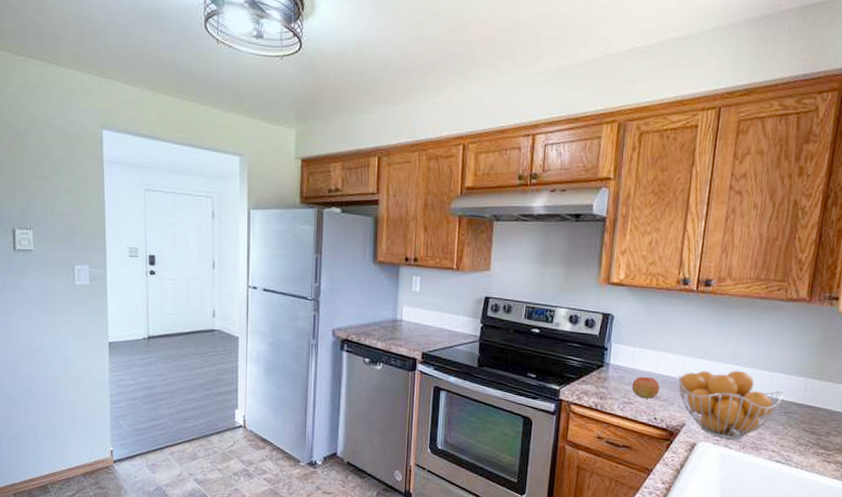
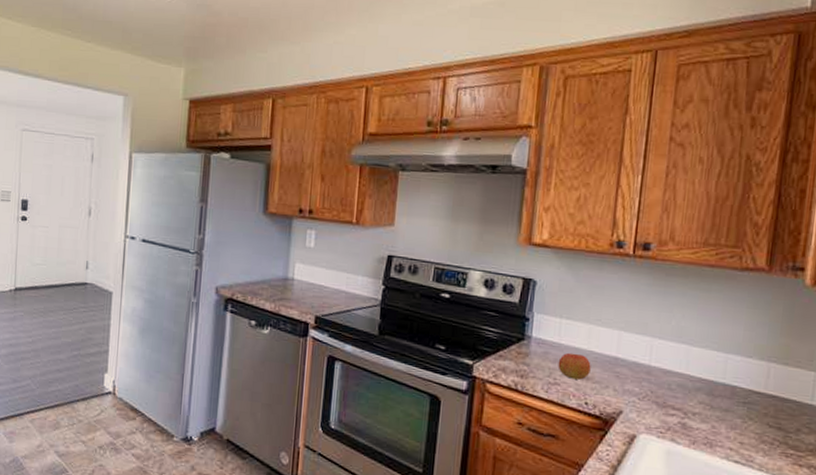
fruit basket: present [677,370,784,440] -> none [612,348,741,433]

